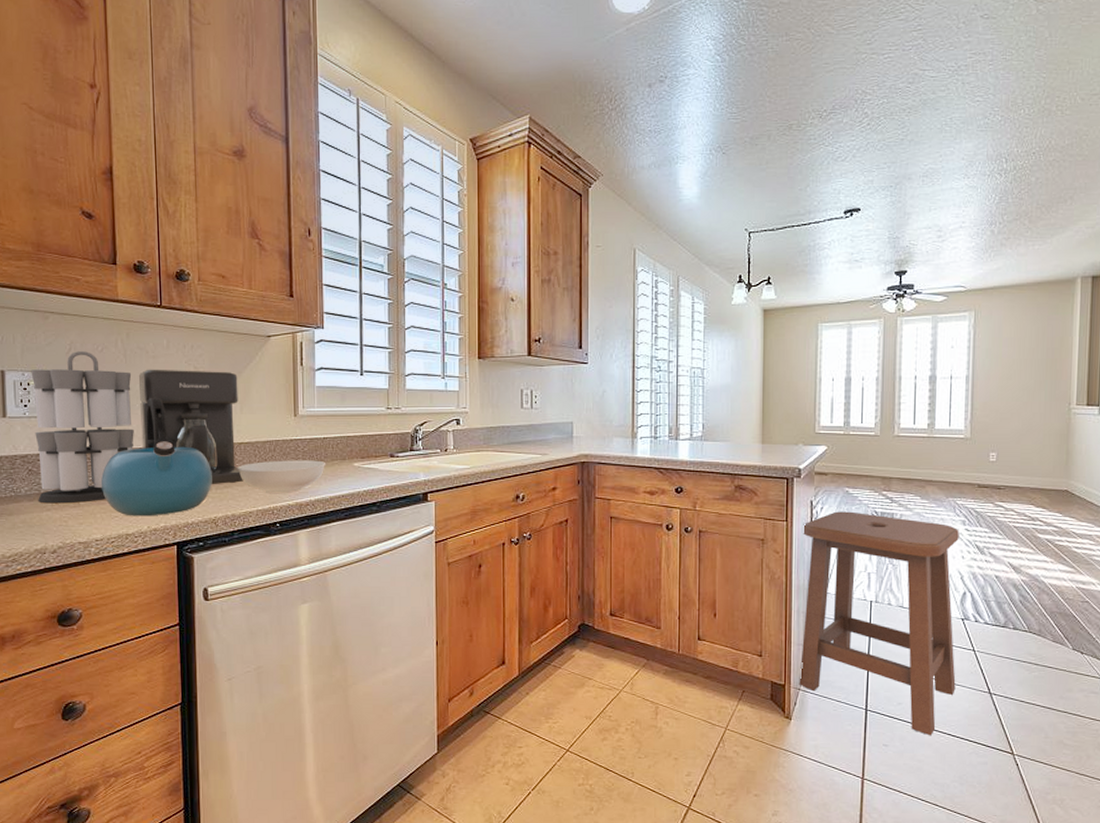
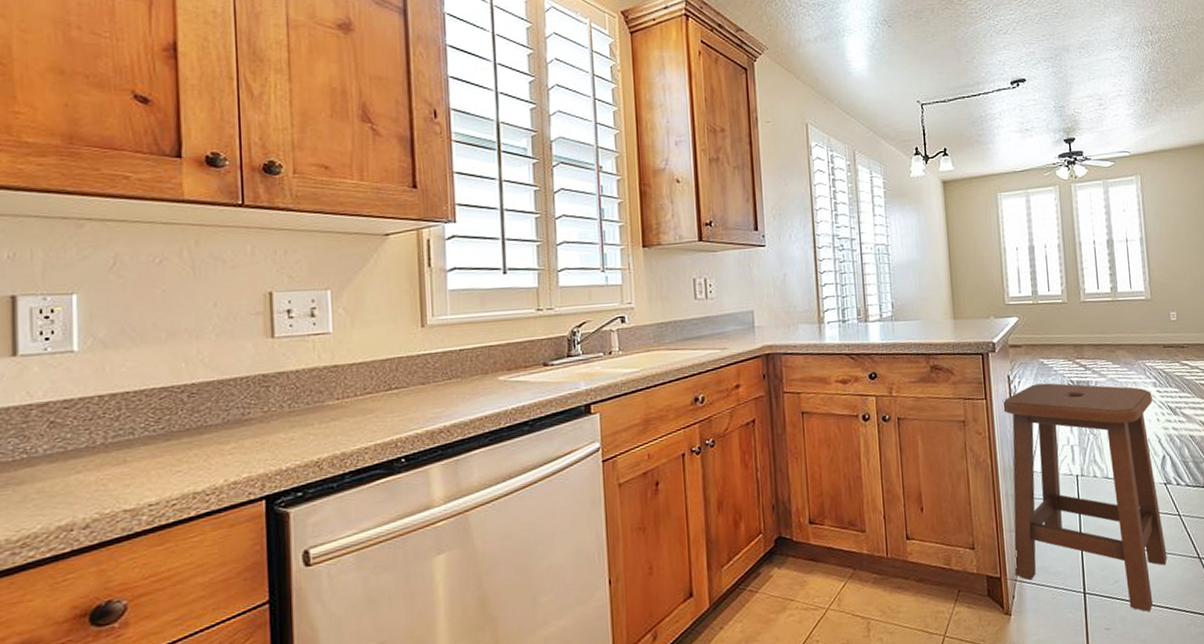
spice rack: present [31,351,134,504] -> none [56,265,206,465]
kettle: present [100,397,213,516] -> none [157,315,316,469]
coffee maker: present [138,369,243,485] -> none [211,279,356,419]
bowl: present [237,460,327,494] -> none [347,377,464,424]

